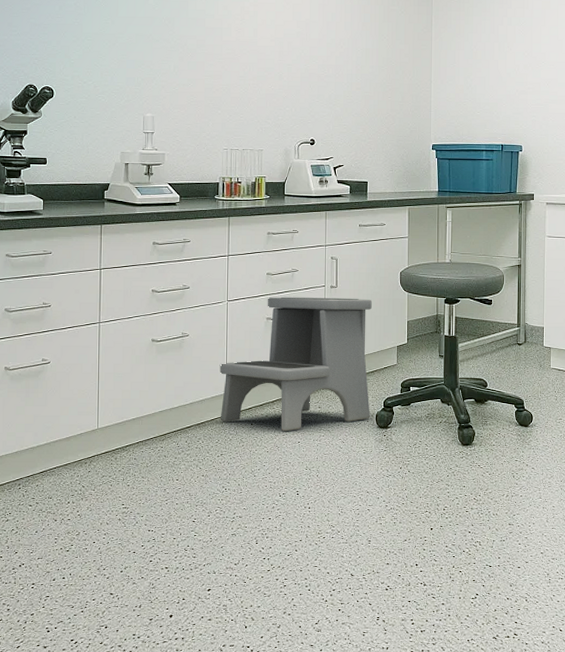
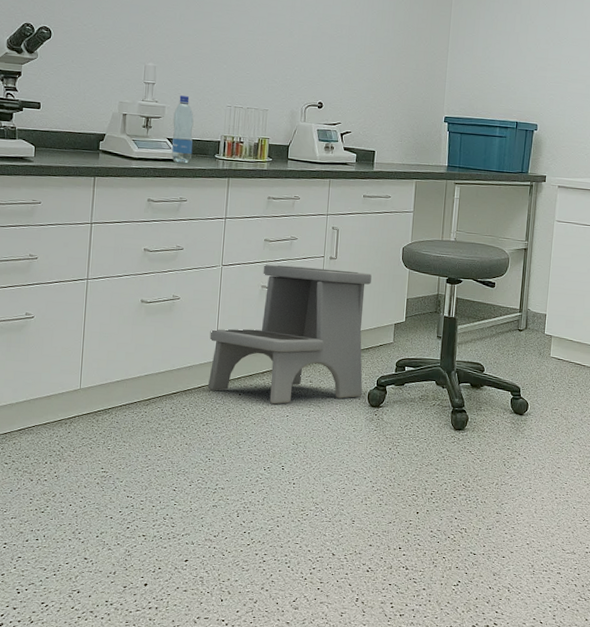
bottle: none [173,142,193,206] -> present [171,95,194,164]

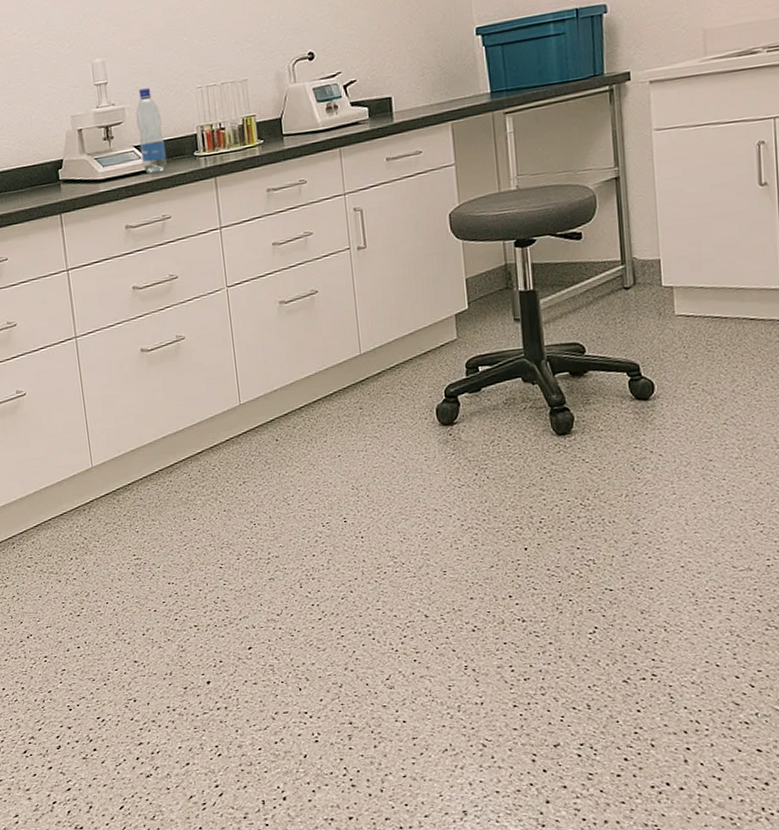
step stool: present [207,265,372,405] -> none [227,257,429,445]

